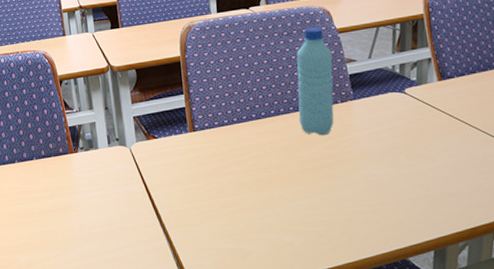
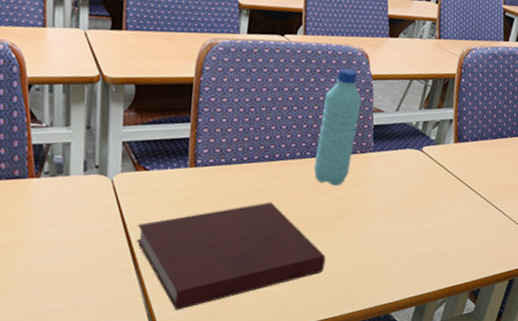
notebook: none [156,156,329,259] -> present [136,202,326,310]

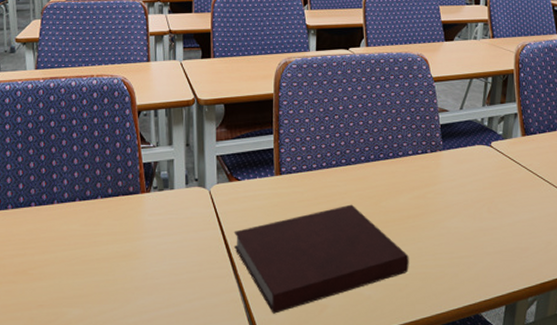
water bottle: present [313,68,362,186] -> none [388,74,426,186]

